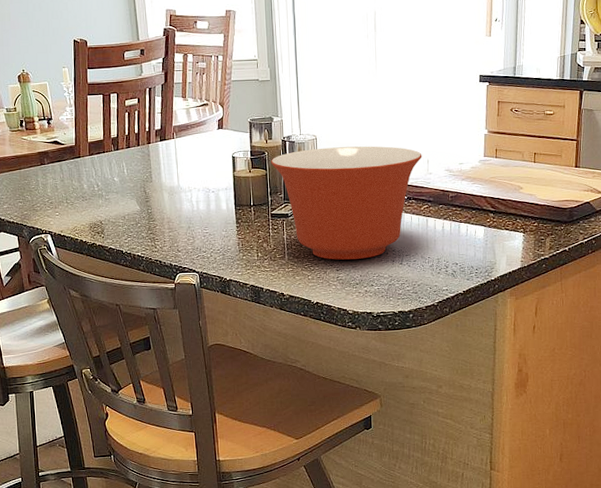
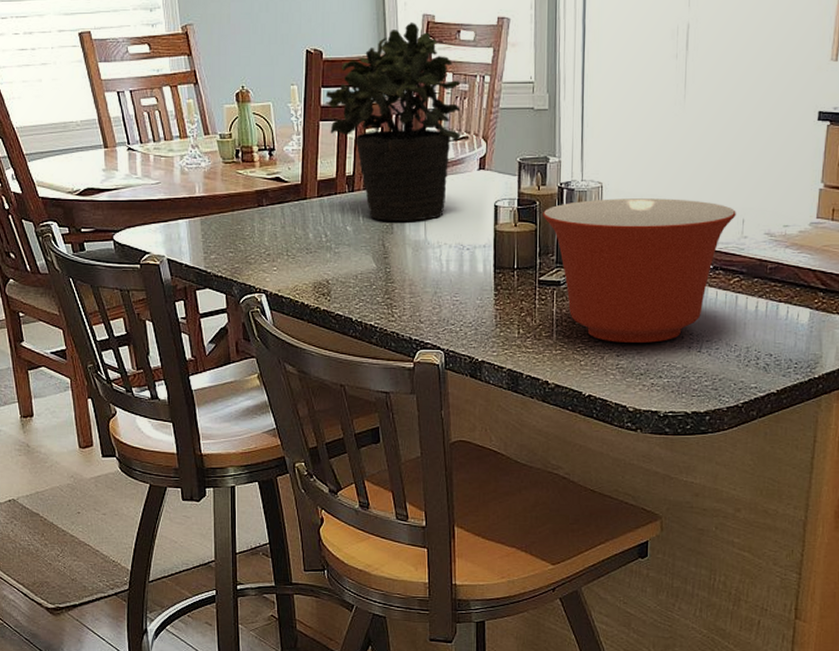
potted plant: none [91,15,202,172] -> present [325,21,461,221]

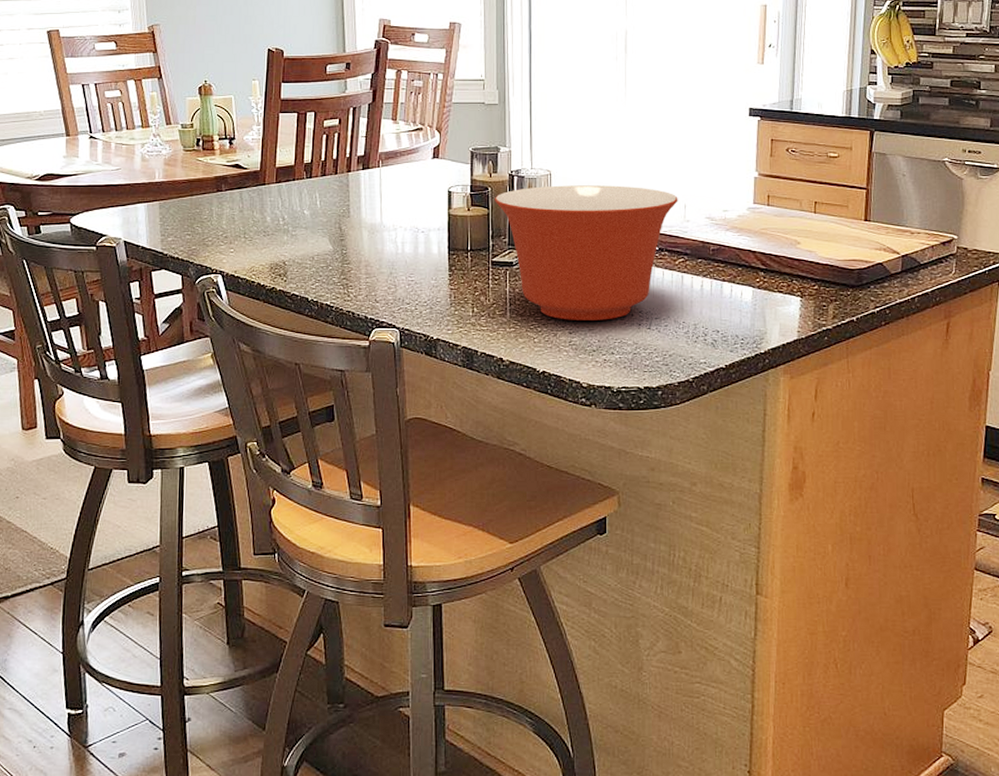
potted plant: present [325,21,461,221] -> none [285,25,415,206]

